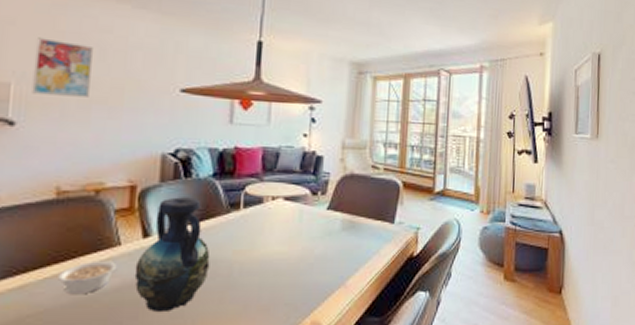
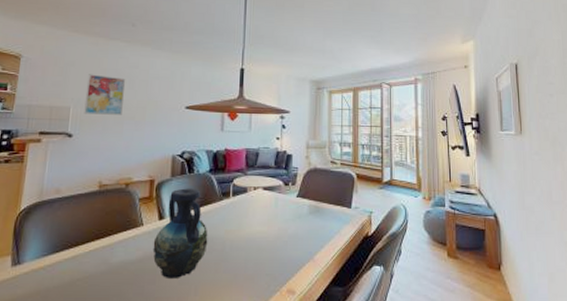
legume: present [58,260,117,295] -> none [99,237,141,264]

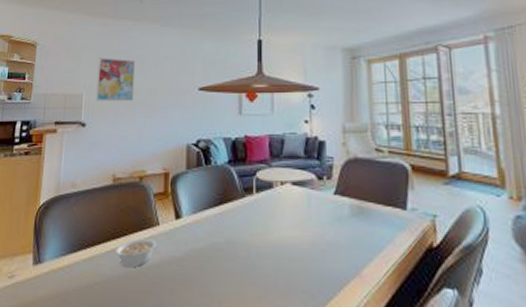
legume: none [99,237,141,264] -> present [115,238,157,268]
vase: present [153,188,208,278] -> none [170,182,230,289]

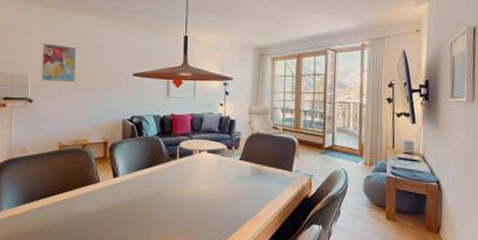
legume: present [115,238,157,268] -> none [63,192,98,214]

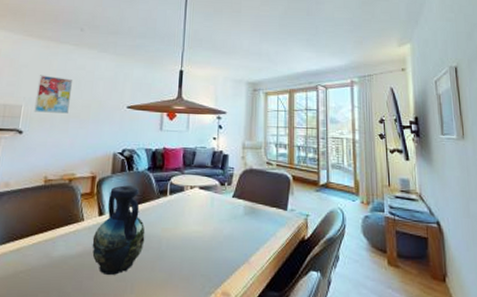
vase: none [109,150,158,228] -> present [92,185,145,275]

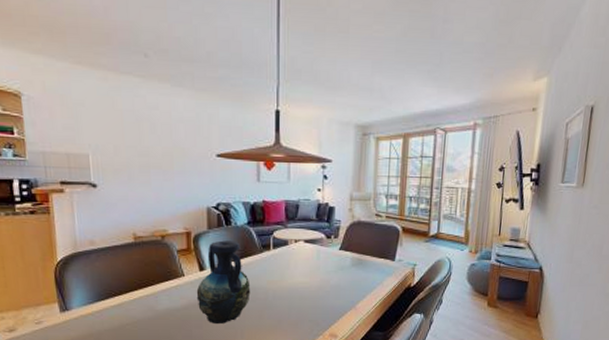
wall art: present [34,75,73,114] -> none [102,116,147,164]

